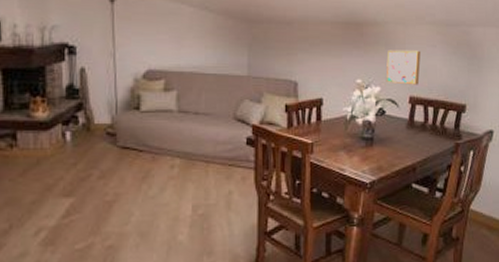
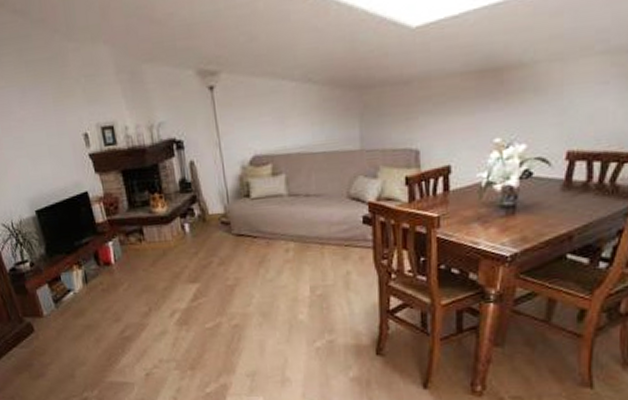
wall art: present [385,50,421,85] -> none [534,91,587,138]

